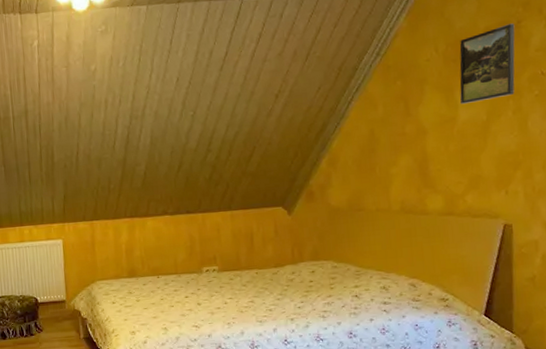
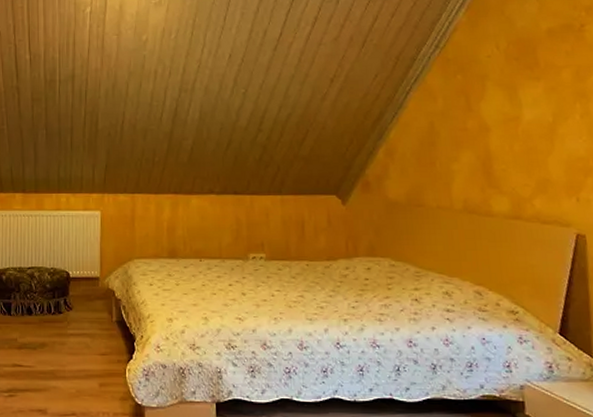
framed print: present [459,23,515,104] -> none [521,26,581,103]

